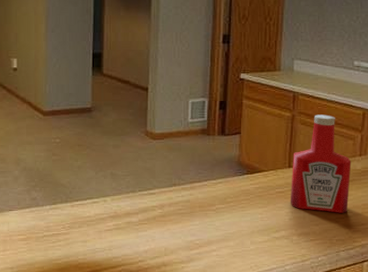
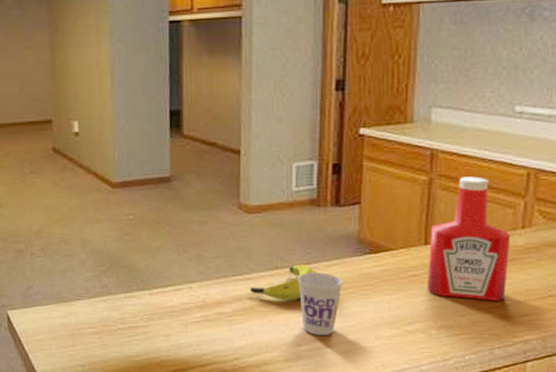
banana: none [153,182,206,212] -> present [250,264,317,300]
cup: none [191,189,226,241] -> present [297,273,343,335]

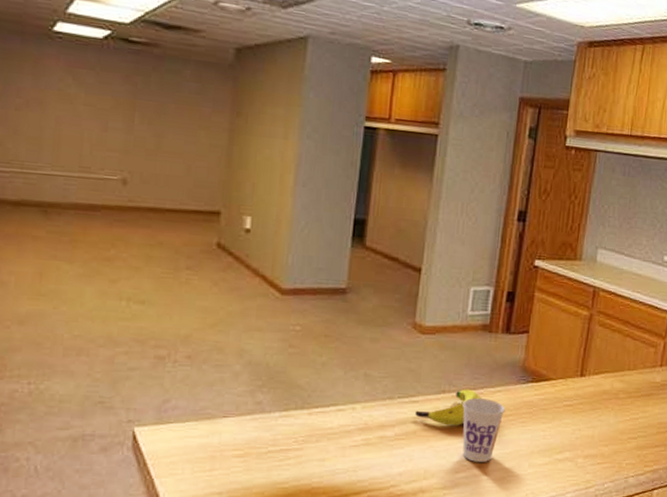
ketchup bottle: present [426,176,511,301] -> none [578,315,651,432]

